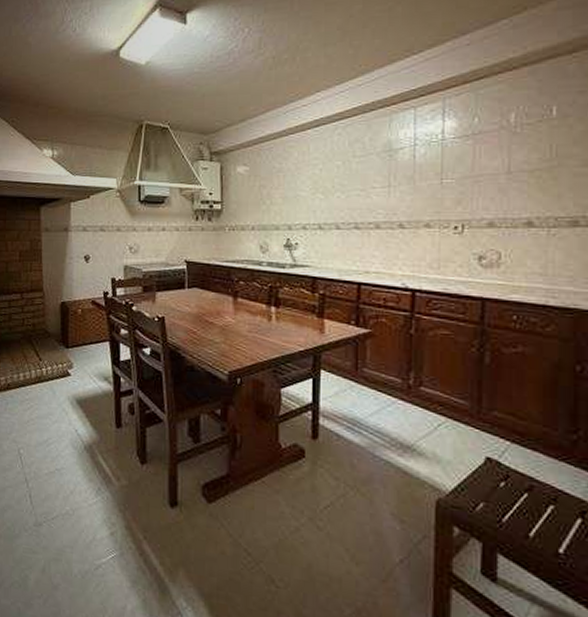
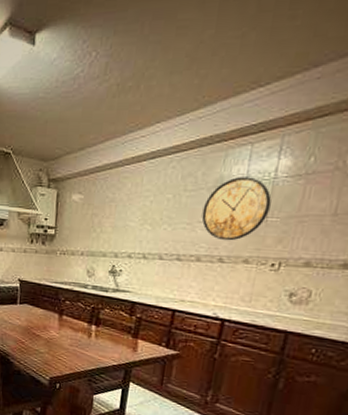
wall clock: none [375,140,443,205] -> present [201,177,272,241]

